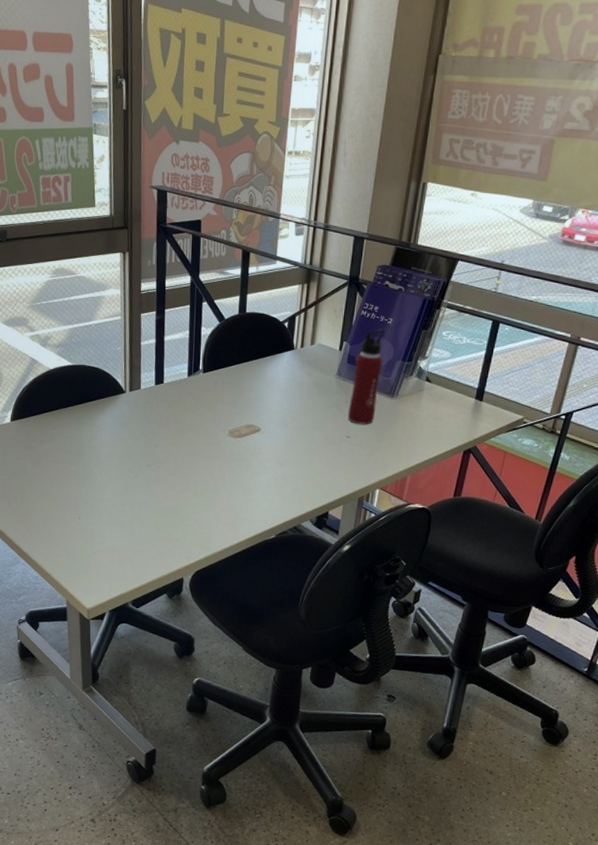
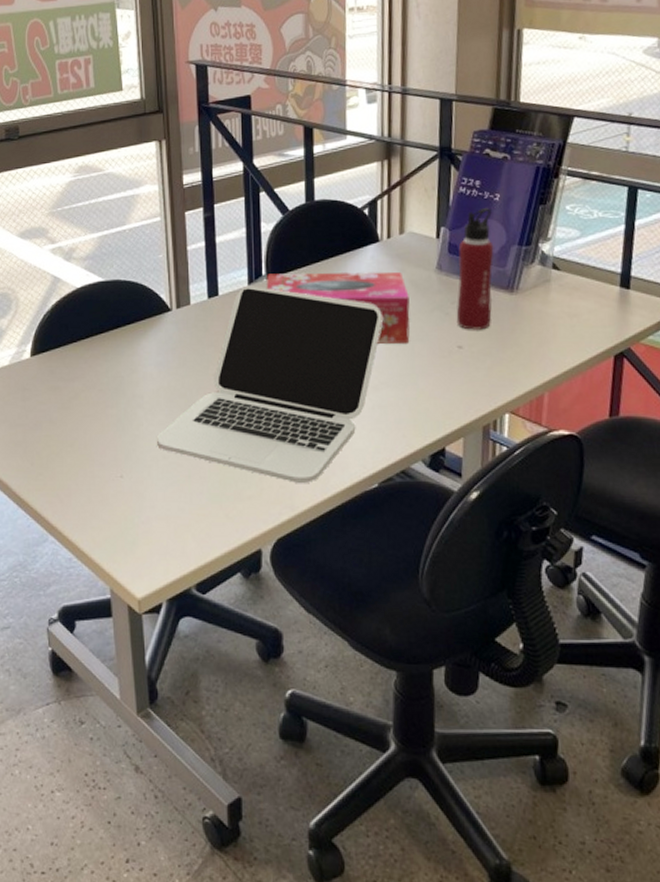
laptop: none [107,377,291,532] -> present [156,285,383,484]
tissue box: none [201,369,313,431] -> present [266,271,410,344]

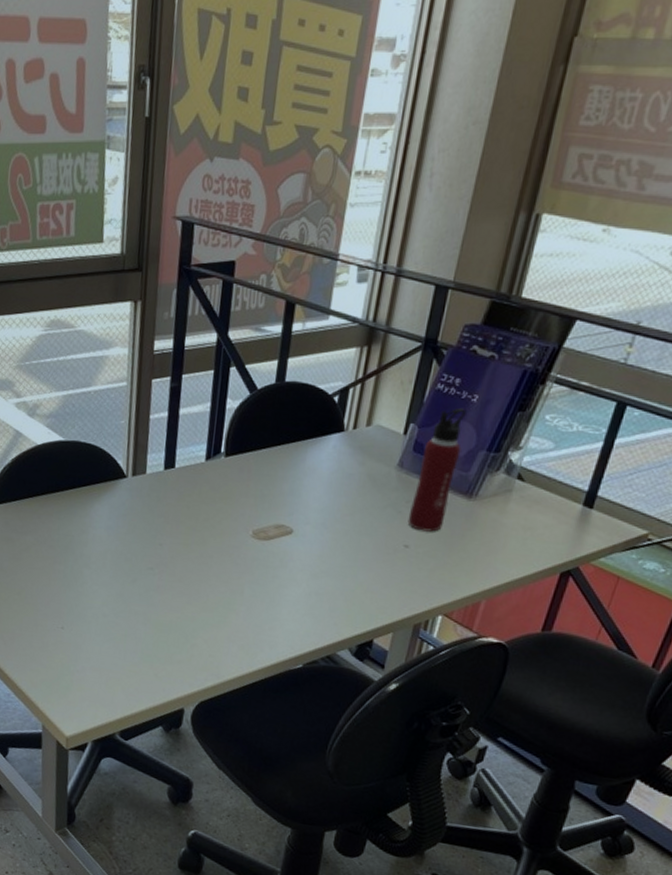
laptop: present [156,285,383,484] -> none [98,461,335,656]
tissue box: present [266,271,410,344] -> none [222,452,365,536]

